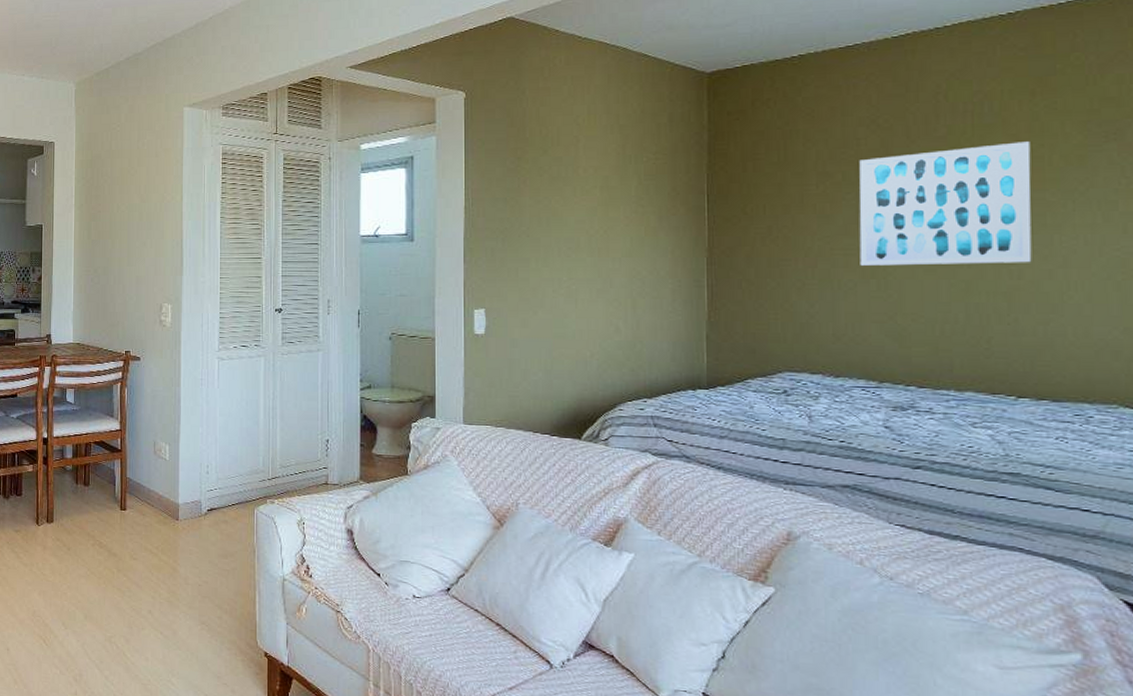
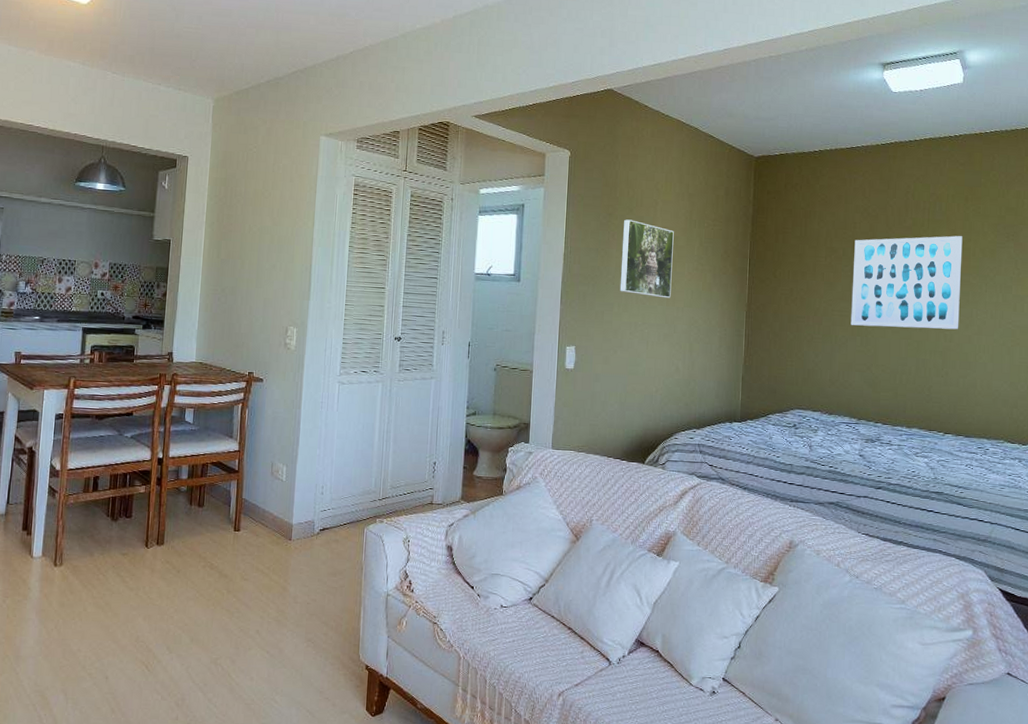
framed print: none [536,162,603,248] -> present [619,219,674,299]

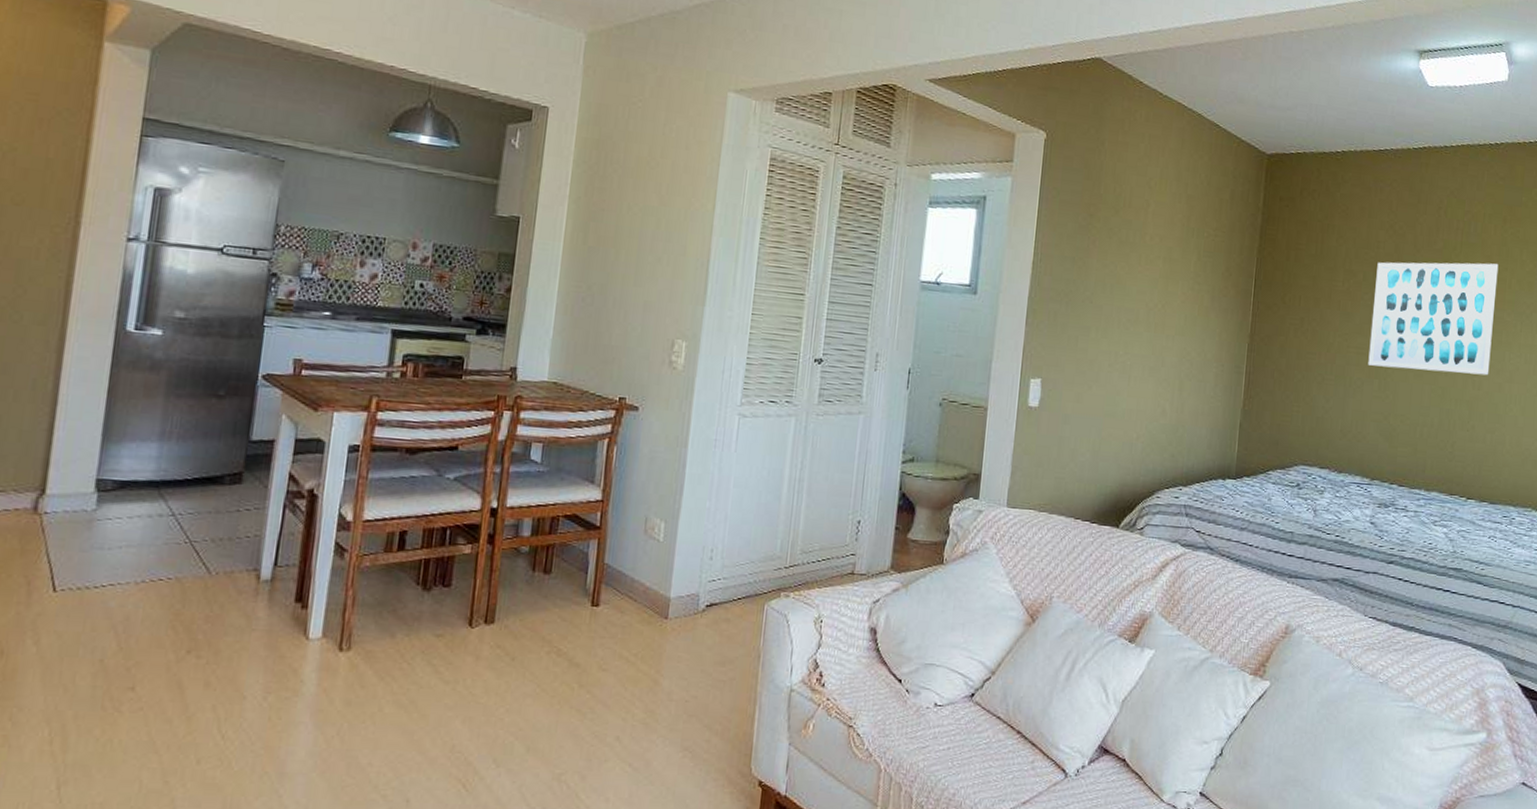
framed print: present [619,219,674,299] -> none [1098,222,1167,324]

